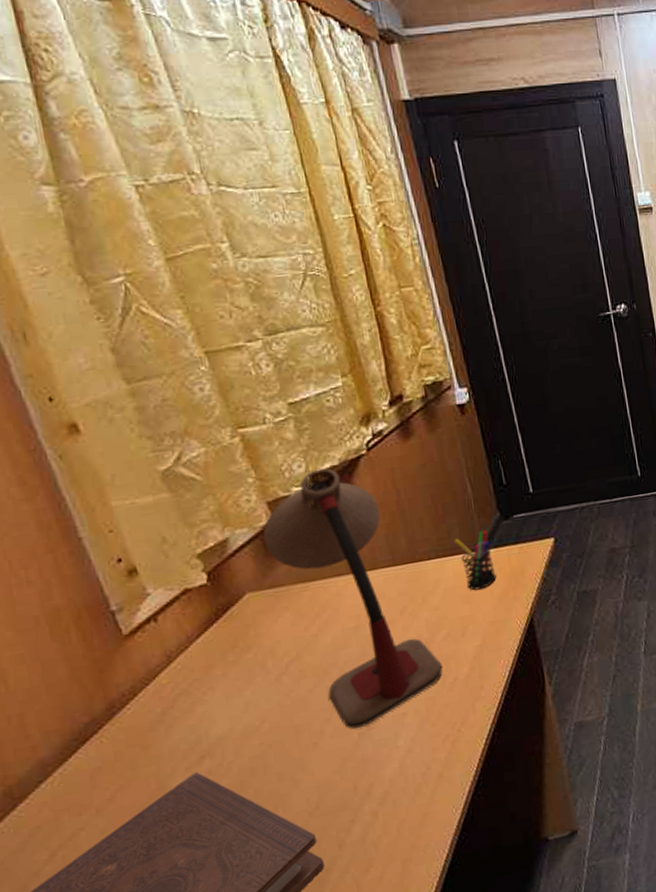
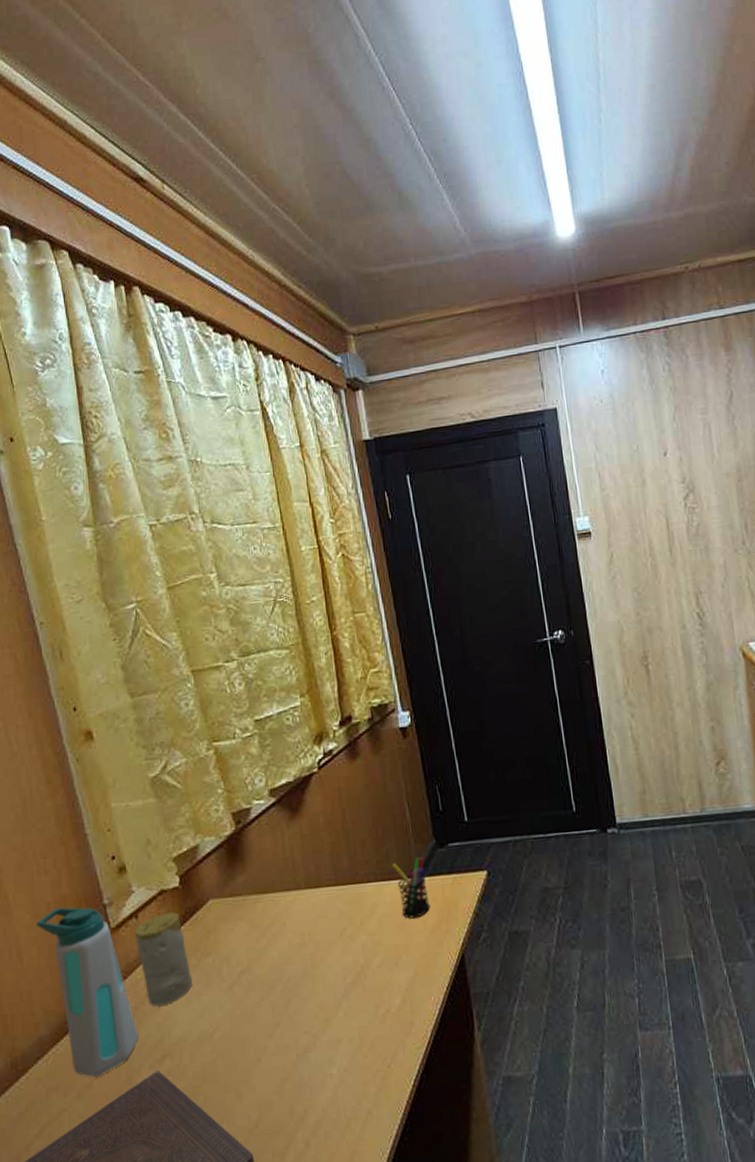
water bottle: none [22,616,170,791] -> present [36,907,139,1077]
candle: none [155,610,231,709] -> present [135,912,192,1006]
desk lamp: present [263,468,443,729] -> none [227,783,377,1049]

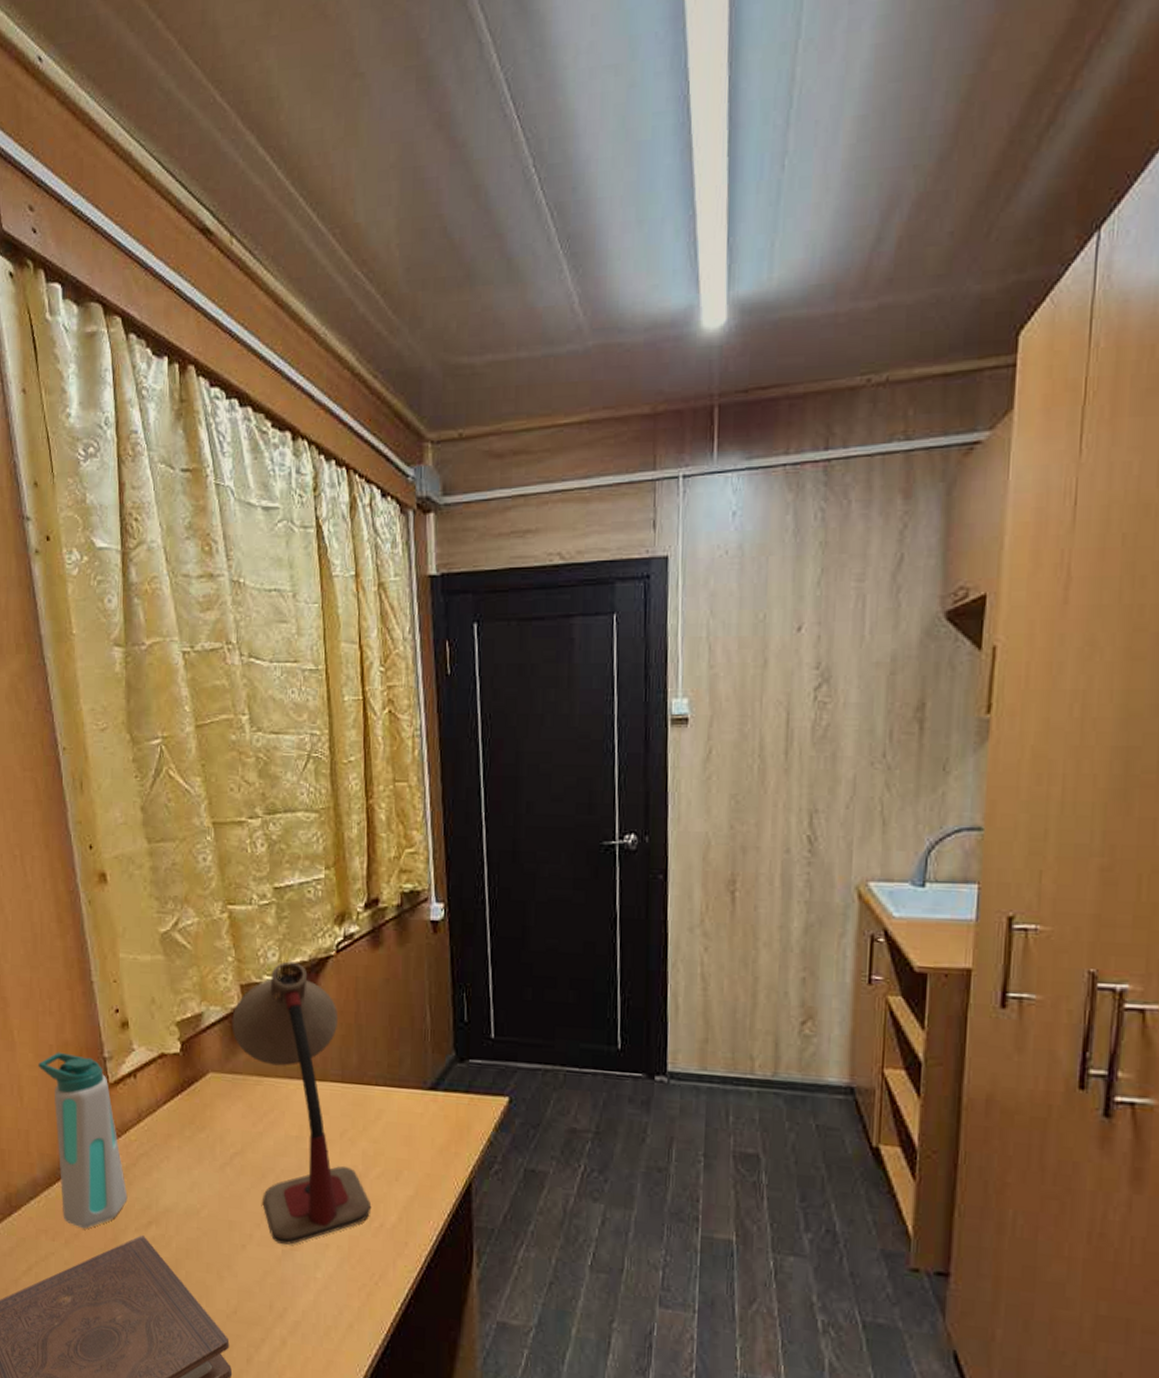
candle: present [135,912,192,1006] -> none [132,1078,184,1172]
desk lamp: none [227,783,377,1049] -> present [232,961,372,1245]
pen holder: present [392,857,430,919] -> none [404,1068,441,1134]

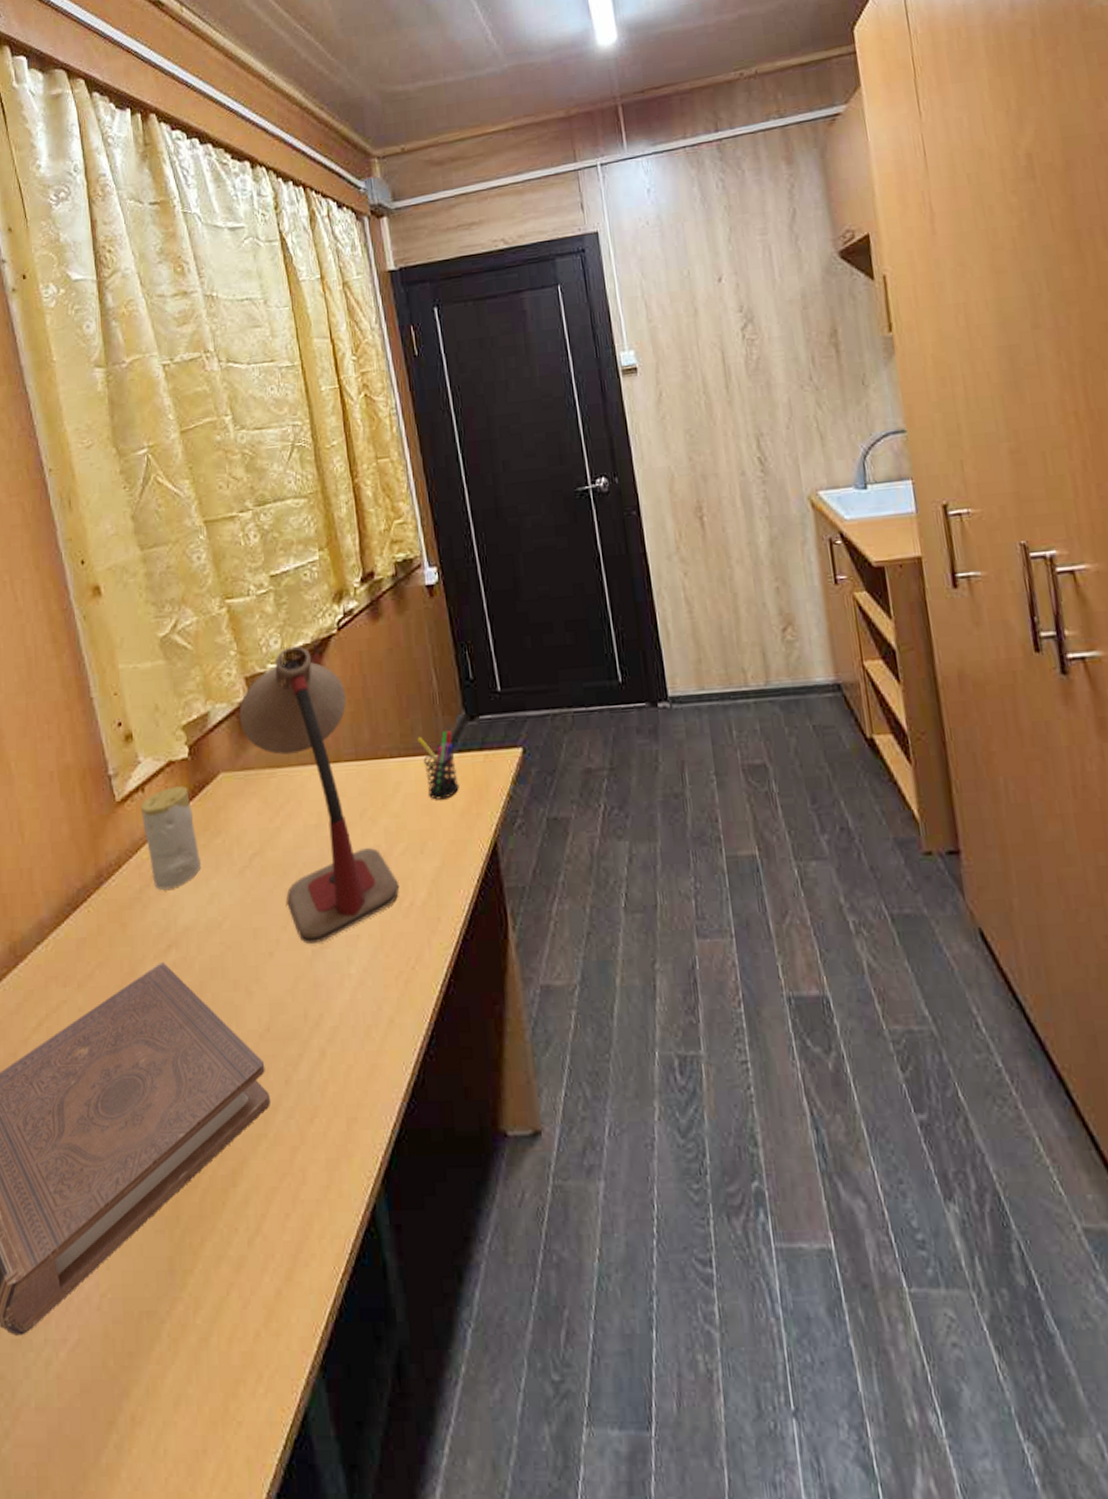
water bottle: present [38,1052,128,1228] -> none [39,777,144,966]
candle: none [132,1078,184,1172] -> present [141,786,200,890]
pen holder: none [404,1068,441,1134] -> present [417,731,459,800]

